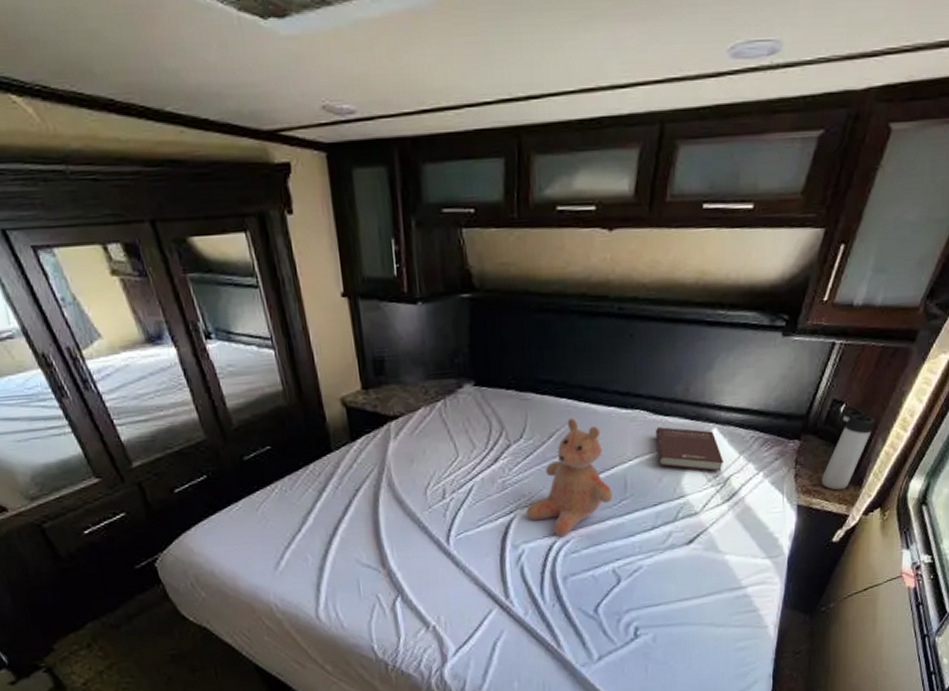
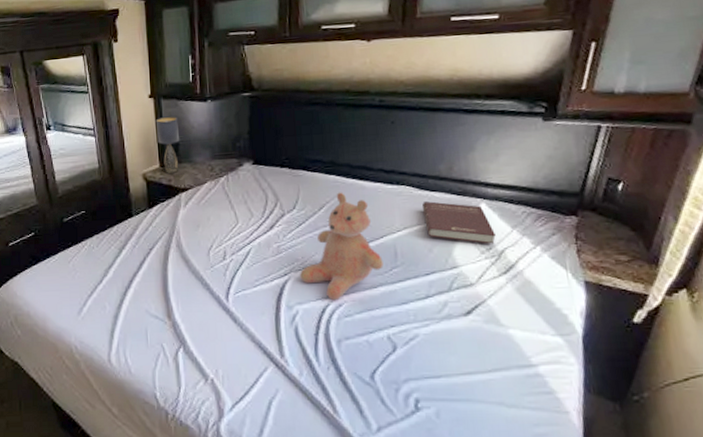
table lamp: none [352,322,386,399] -> present [155,116,180,174]
thermos bottle: present [821,406,875,491] -> none [608,184,661,268]

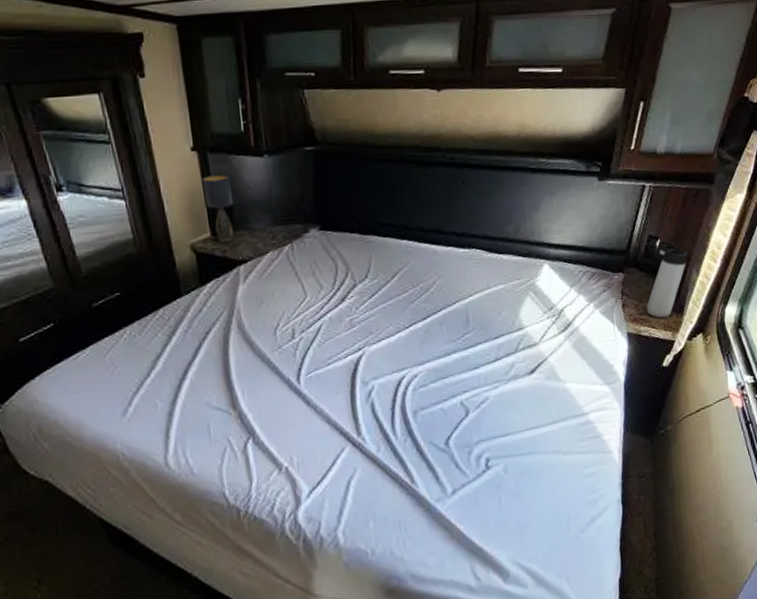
stuffed animal: present [300,192,383,301] -> none [374,258,456,372]
book: present [421,201,496,244] -> none [491,264,556,304]
thermos bottle: none [608,184,661,268] -> present [646,241,688,319]

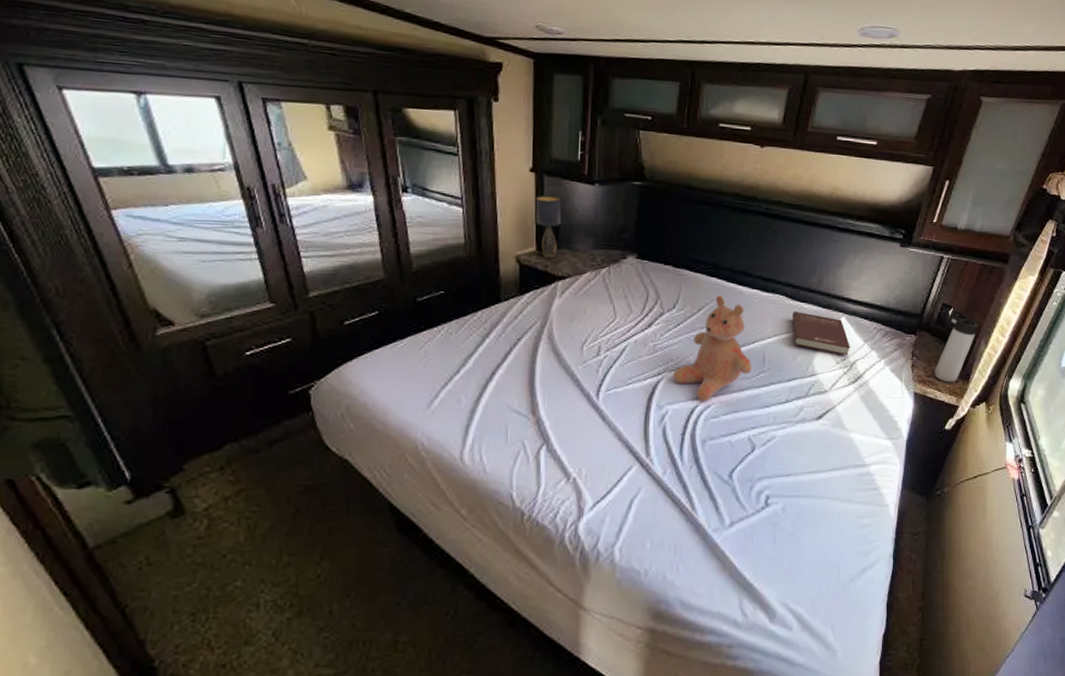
stuffed animal: none [374,258,456,372] -> present [673,295,752,402]
book: none [491,264,556,304] -> present [791,312,850,355]

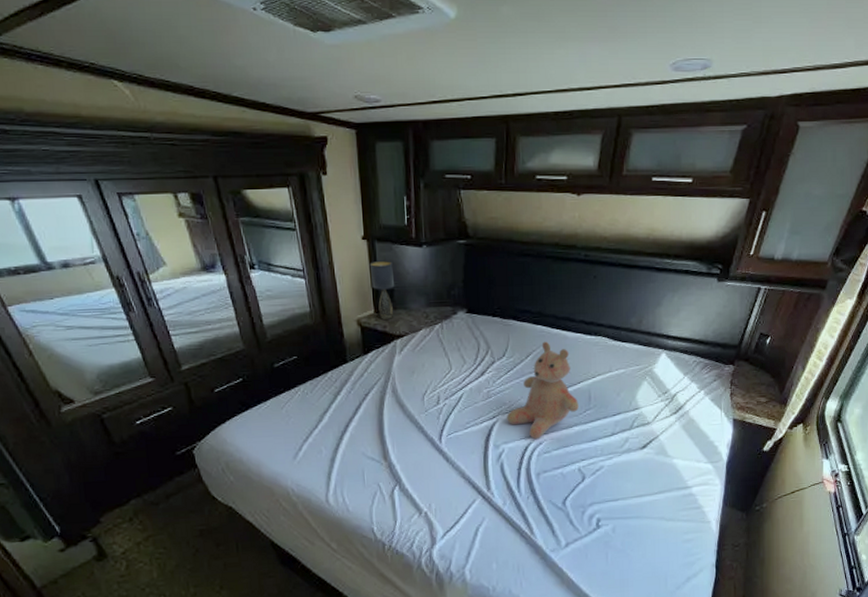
book: present [791,312,850,355] -> none [614,351,671,389]
thermos bottle: present [934,310,978,383] -> none [752,339,795,408]

